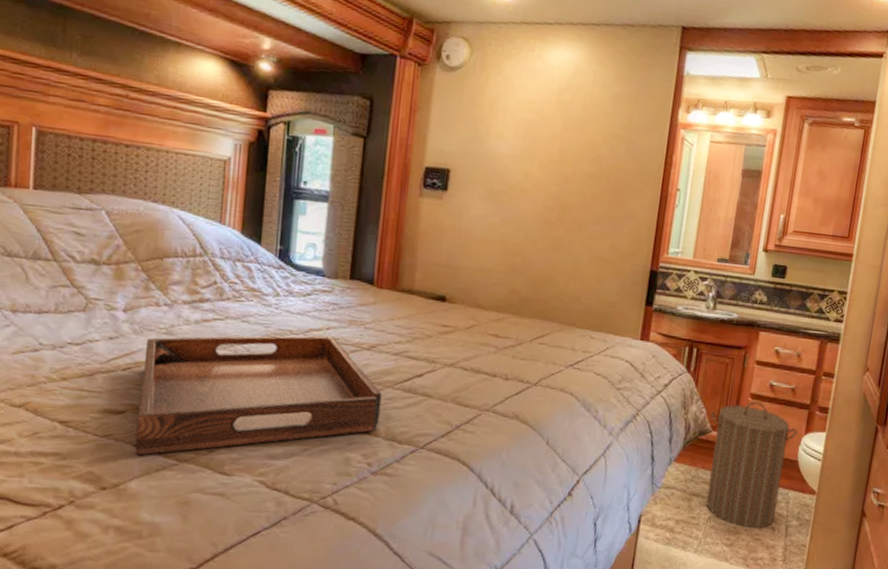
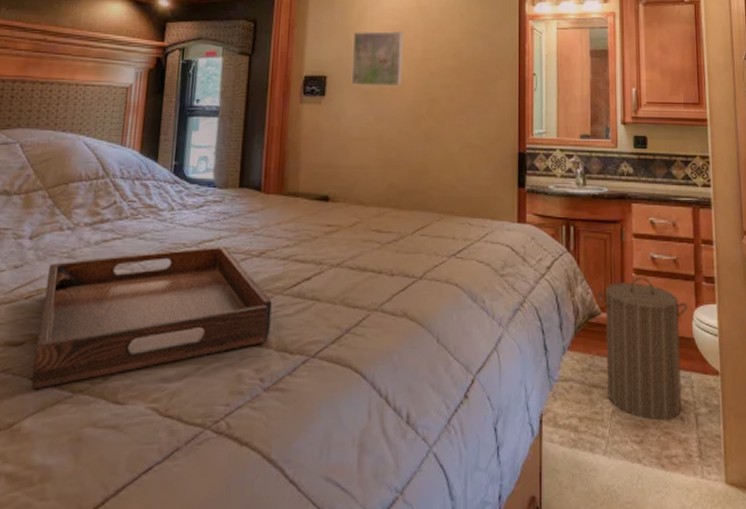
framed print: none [476,122,540,189] -> present [351,30,404,87]

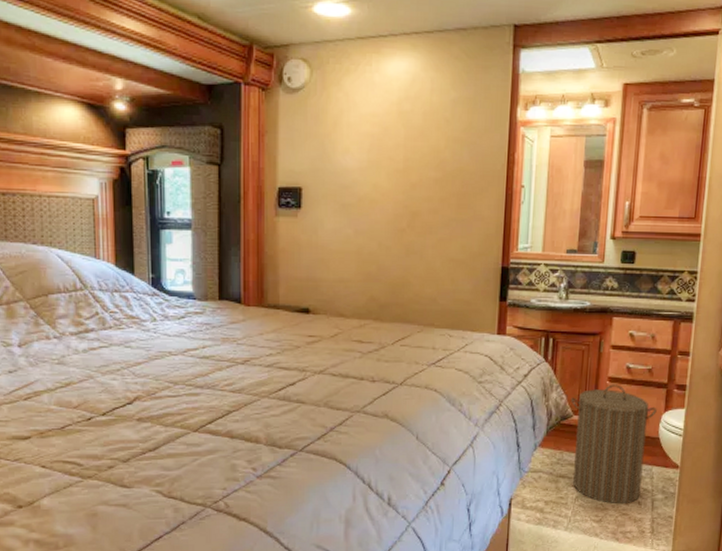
serving tray: present [31,246,272,390] -> none [41,354,259,476]
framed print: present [351,30,404,87] -> none [328,138,384,200]

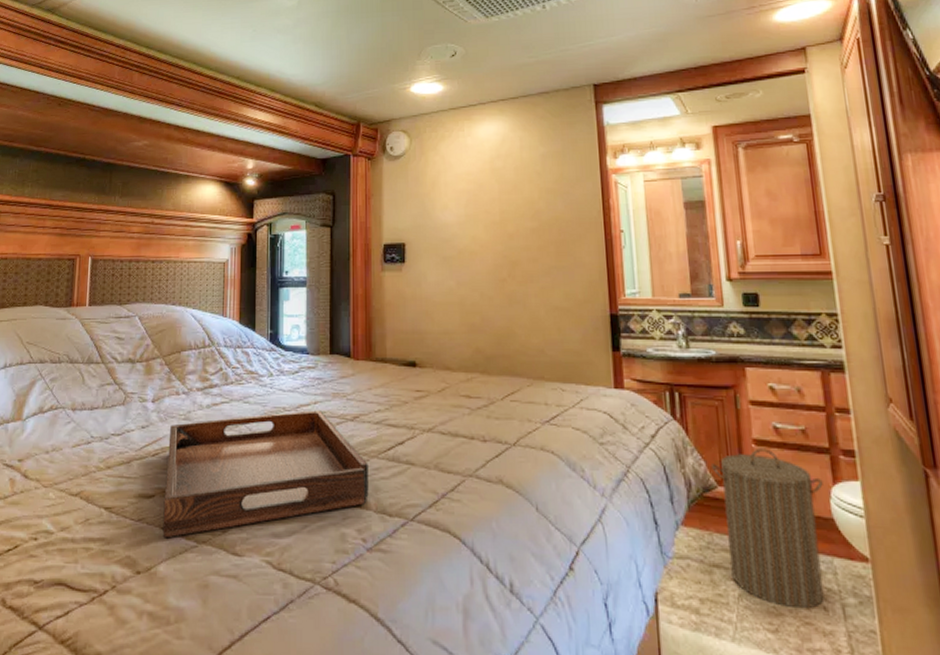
serving tray: none [41,354,259,476] -> present [162,410,369,539]

